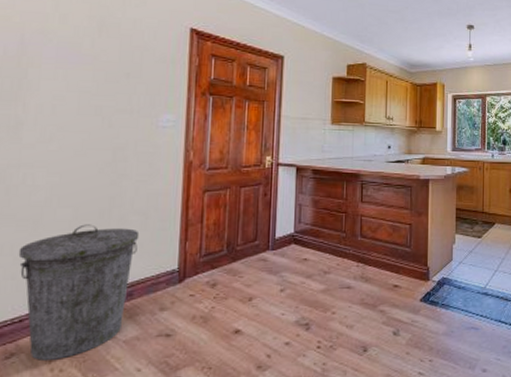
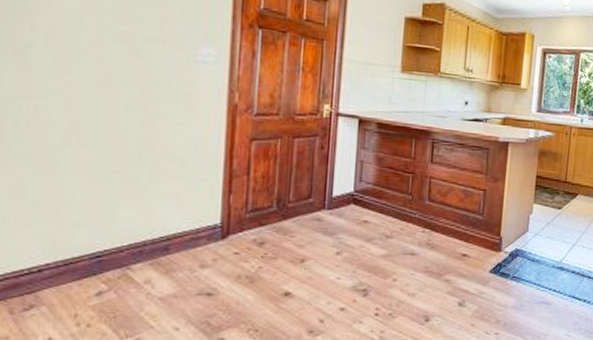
trash can: present [18,224,140,360] -> none [33,168,176,314]

